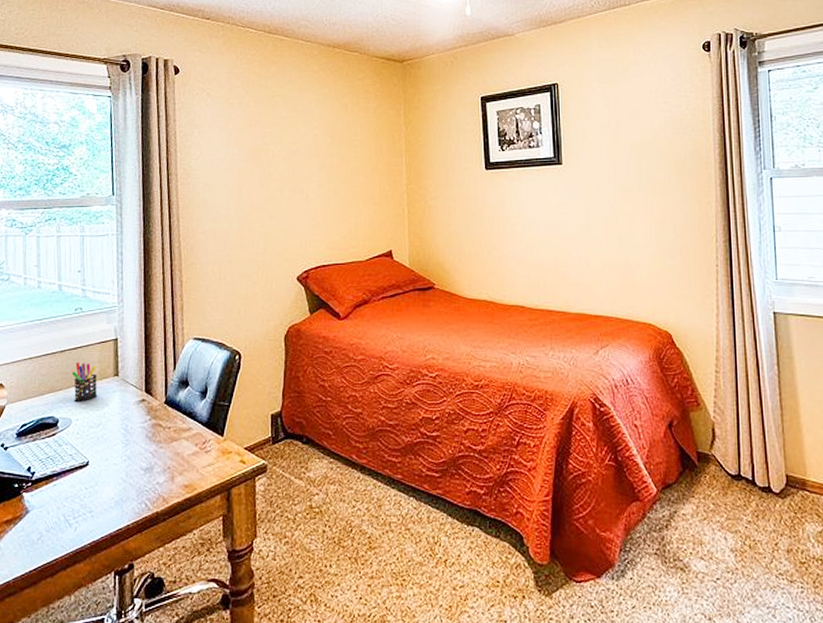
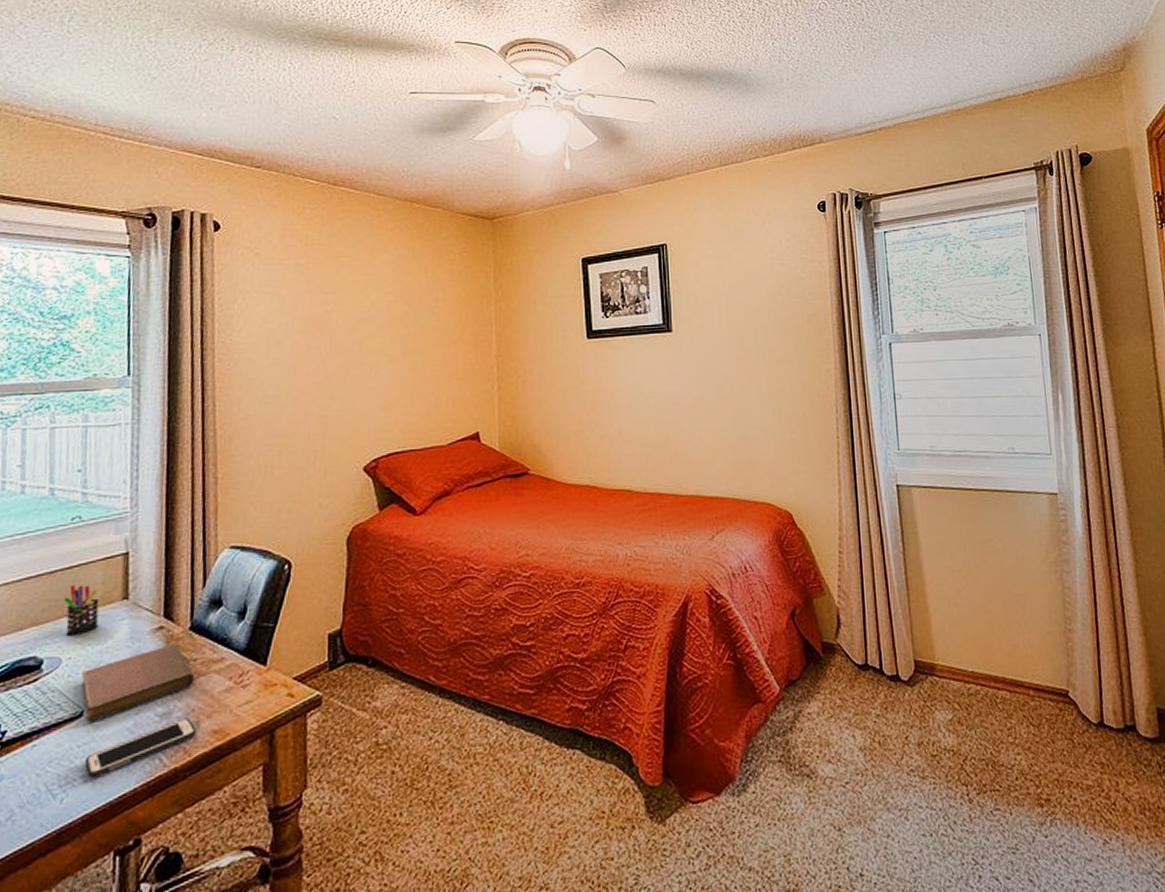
notebook: none [86,414,170,470] -> present [81,644,195,721]
cell phone: none [91,473,172,514] -> present [84,718,197,779]

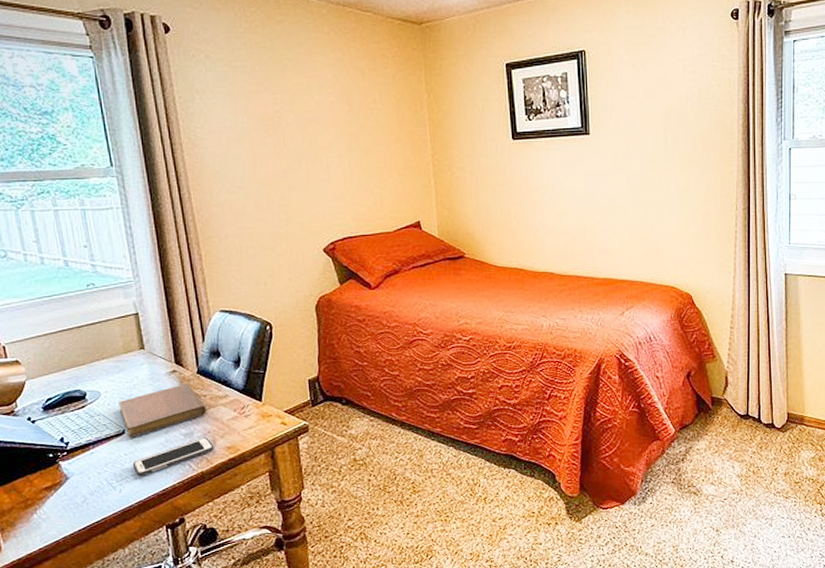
pen holder: present [63,584,100,635] -> none [93,336,125,375]

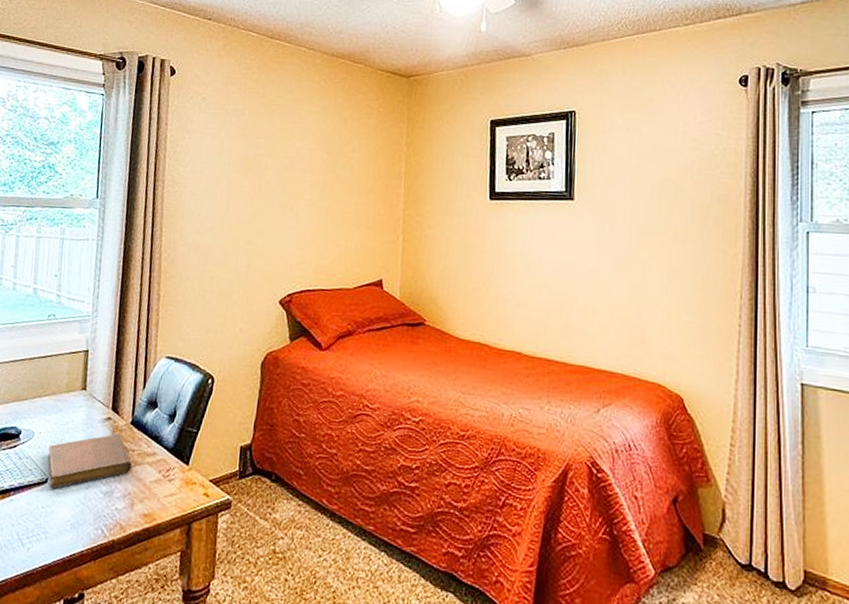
cell phone: present [132,437,214,477] -> none [46,499,131,536]

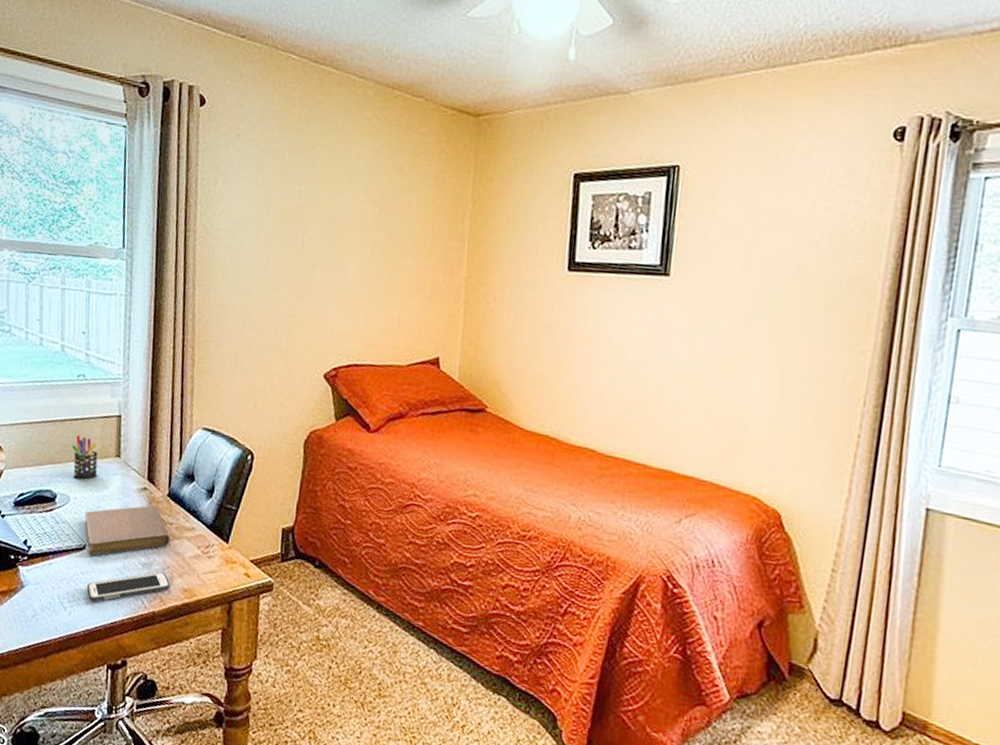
pen holder: none [38,371,65,414] -> present [71,434,98,480]
cell phone: none [46,499,131,536] -> present [86,571,171,602]

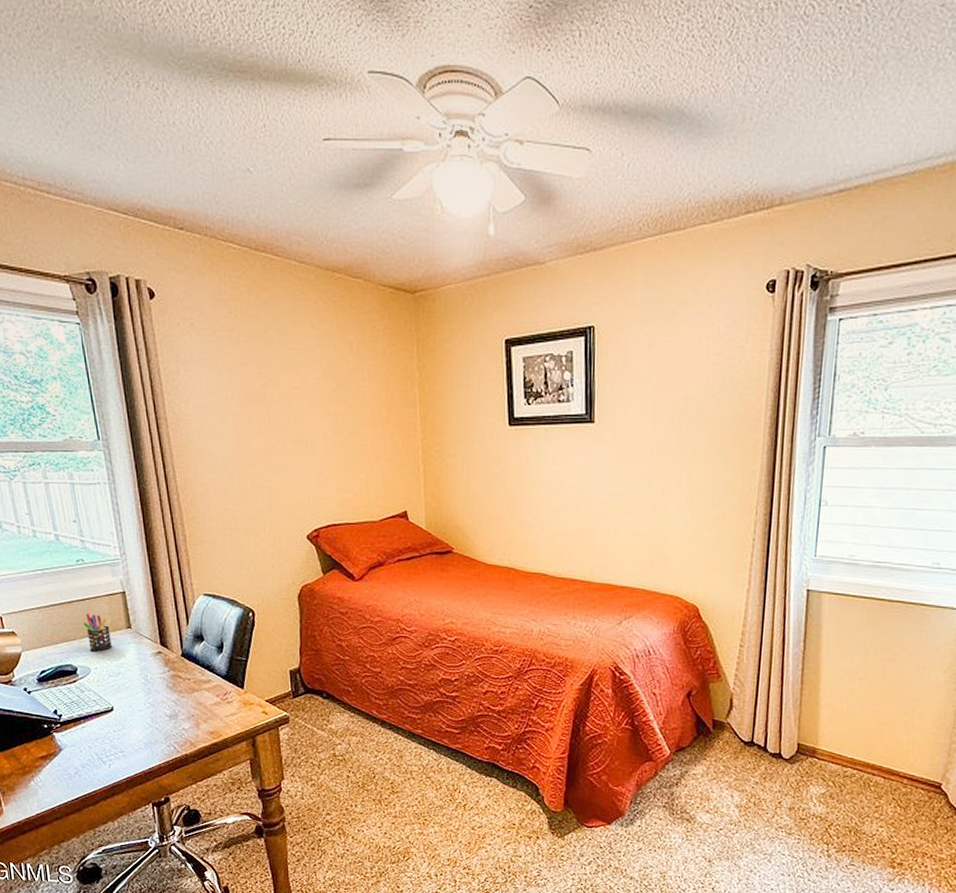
notebook: present [84,505,171,555] -> none [107,666,191,715]
cell phone: present [86,571,171,602] -> none [120,720,198,754]

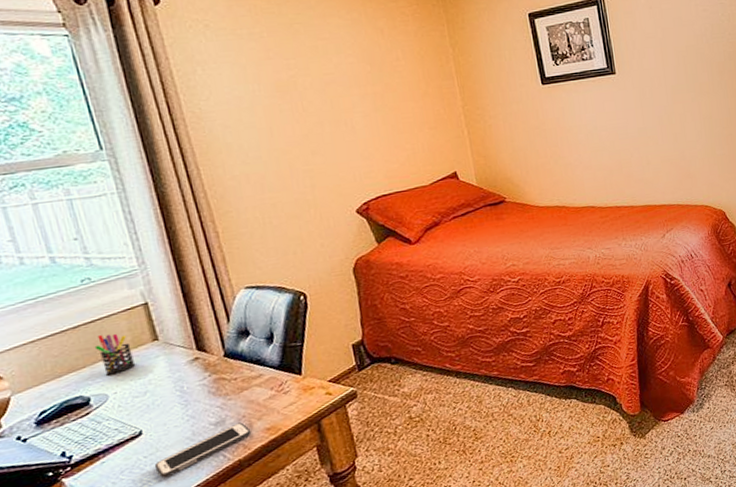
cell phone: none [120,720,198,754] -> present [154,422,252,478]

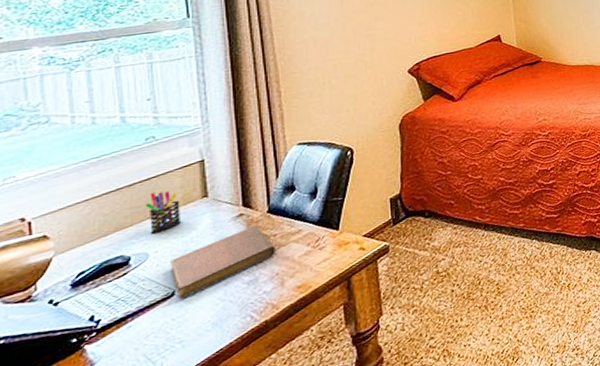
notebook: none [131,369,240,438] -> present [170,225,277,299]
cell phone: present [154,422,252,478] -> none [180,280,282,343]

